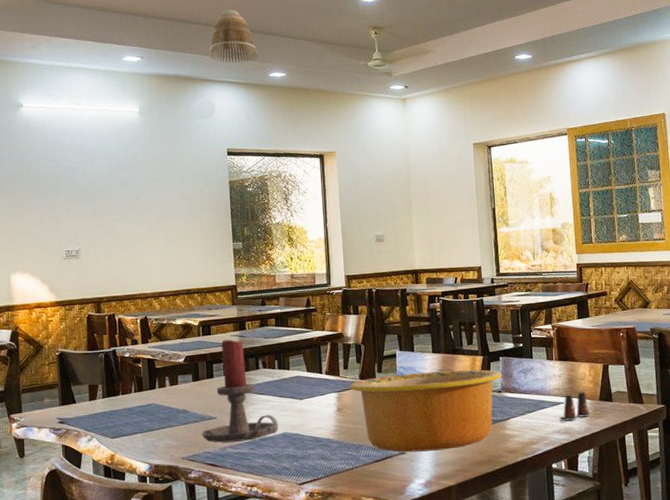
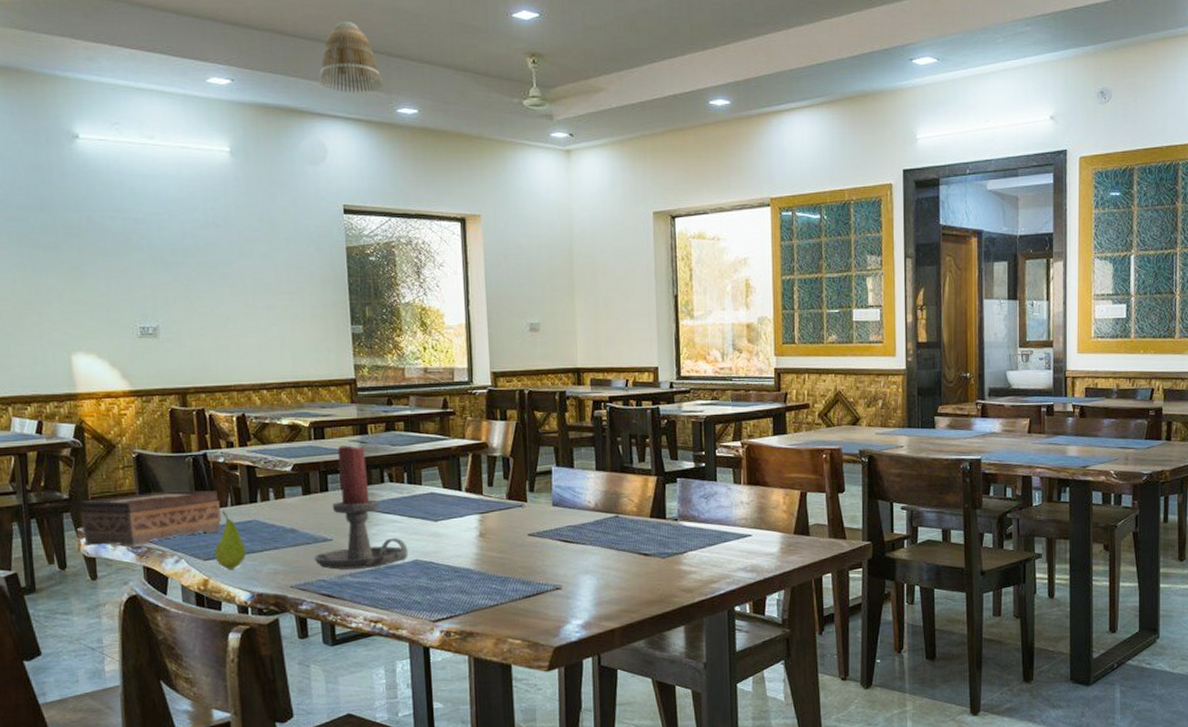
tissue box: none [13,380,127,429] -> present [80,490,222,547]
fruit: none [120,396,147,445] -> present [215,510,247,569]
bowl: present [350,369,502,453] -> none [495,492,679,588]
salt shaker: present [559,391,590,422] -> none [745,522,782,558]

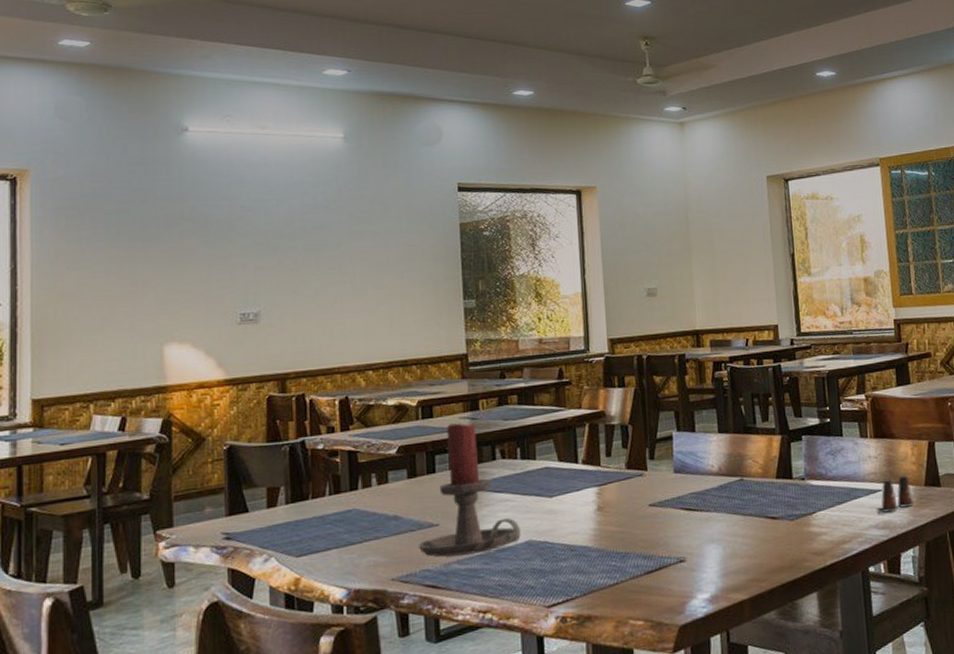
tissue box: present [80,490,222,547] -> none [161,480,319,549]
fruit: present [215,510,247,569] -> none [309,501,344,565]
lamp shade: present [318,22,383,93] -> none [435,14,500,79]
salt shaker: none [745,522,782,558] -> present [876,475,913,514]

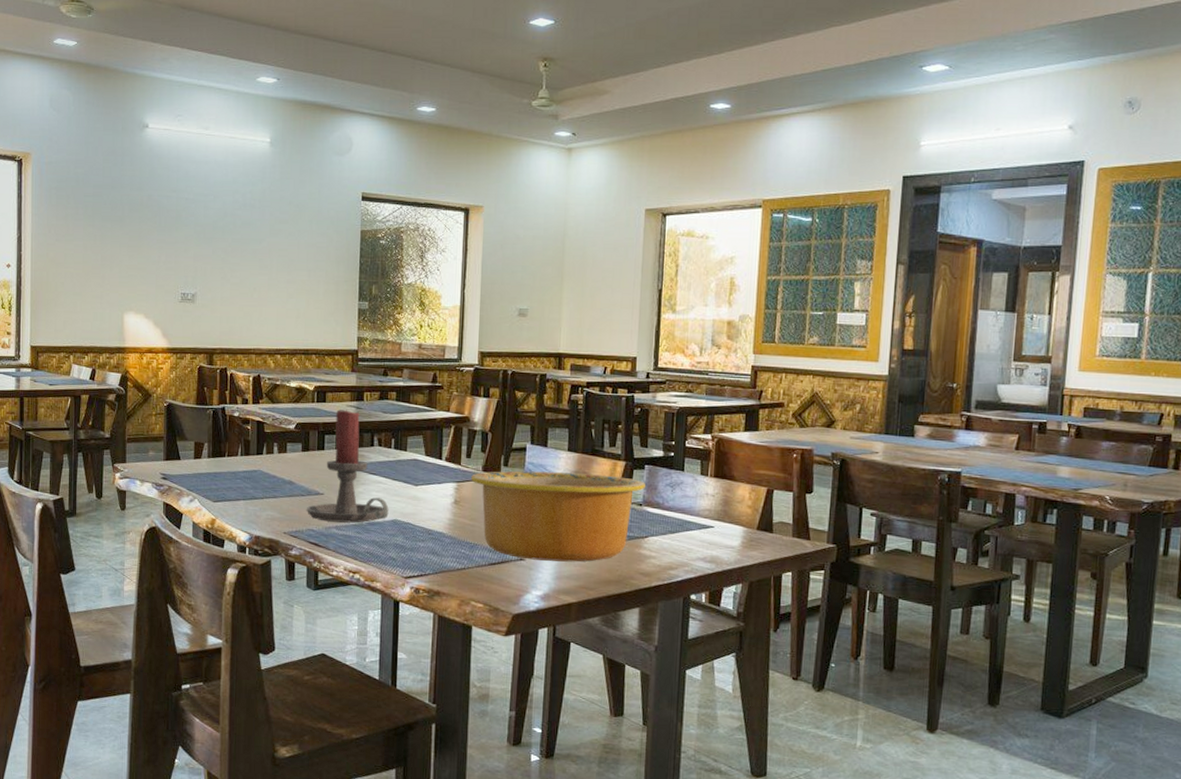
bowl: none [614,452,805,560] -> present [471,471,645,562]
salt shaker: present [876,475,913,514] -> none [705,516,744,549]

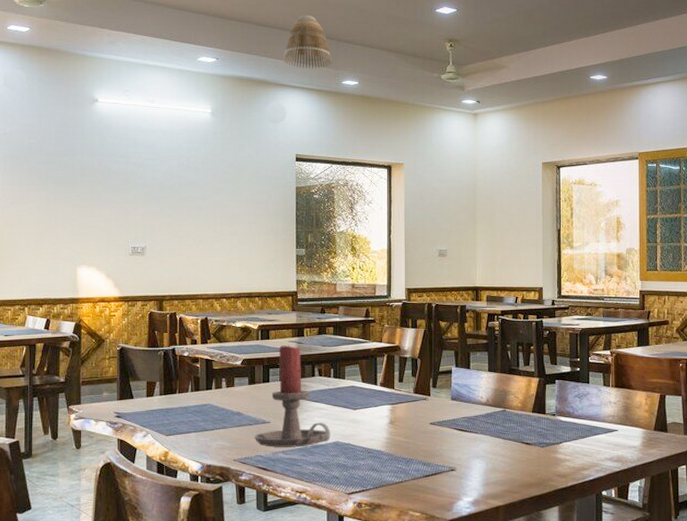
lamp shade: none [351,28,407,92] -> present [283,16,333,69]
bowl: present [471,471,645,562] -> none [404,390,557,470]

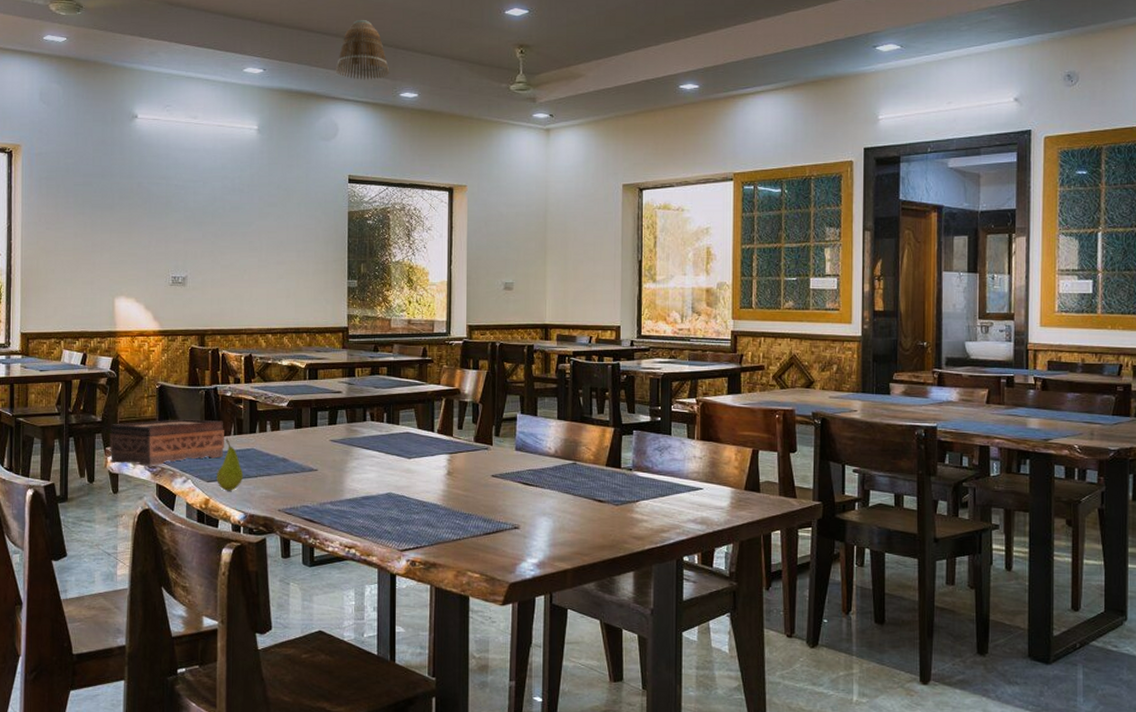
tissue box: none [72,378,183,422] -> present [109,419,225,466]
fruit: none [175,395,201,444] -> present [217,438,244,491]
candle holder: present [255,345,331,447] -> none [301,386,383,498]

